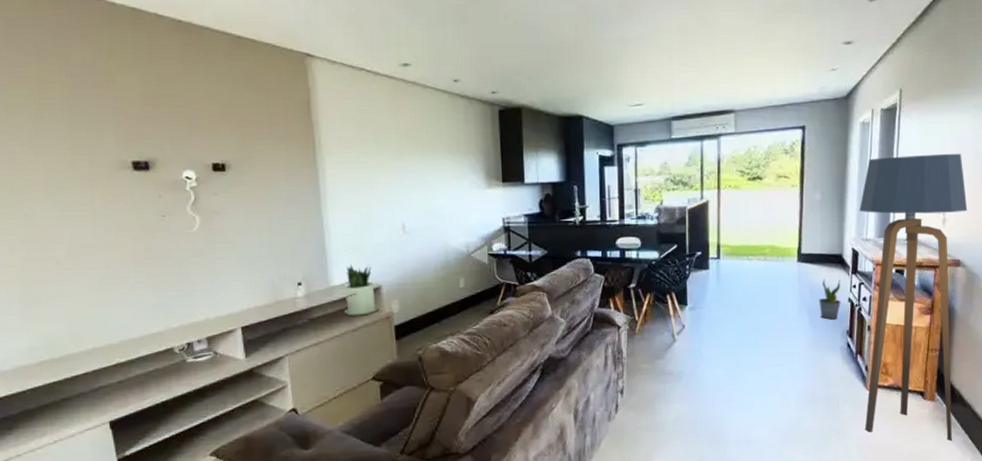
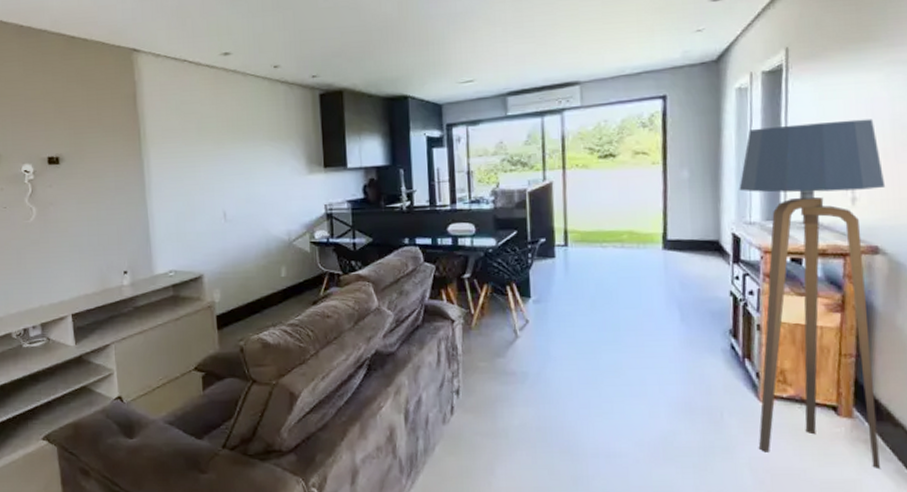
planter: present [344,264,379,316] -> none [167,253,201,305]
potted plant: present [818,278,841,320] -> none [691,268,721,317]

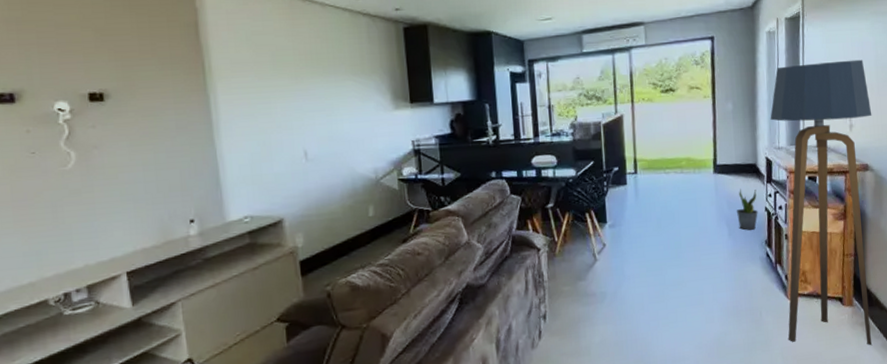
potted plant: none [691,268,721,317] -> present [736,189,758,230]

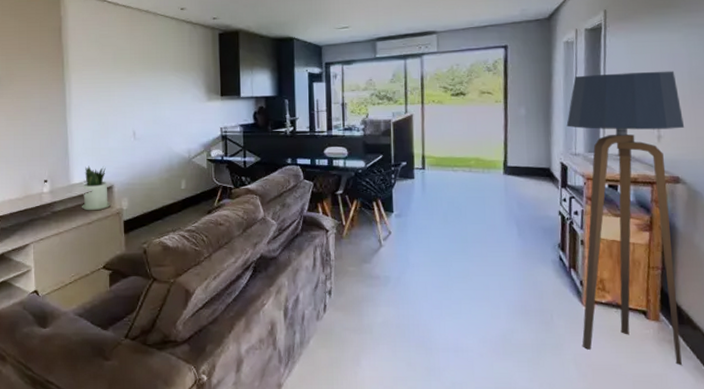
planter: none [242,197,281,254] -> present [81,165,111,211]
potted plant: present [736,189,758,230] -> none [526,191,551,232]

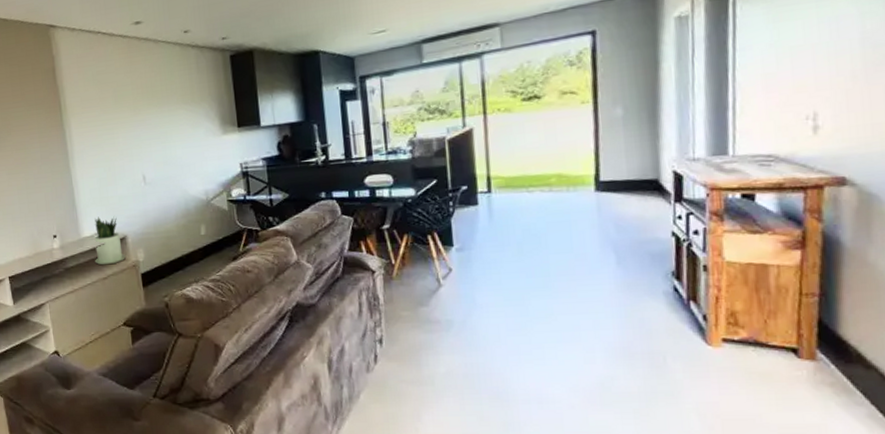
floor lamp: present [566,71,685,365] -> none [680,39,854,413]

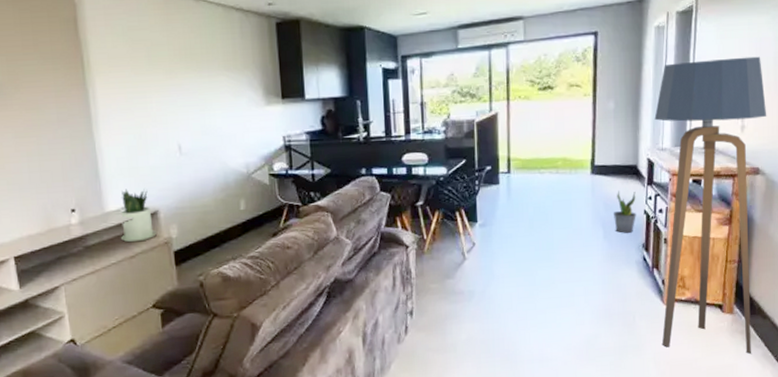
potted plant: none [627,209,661,259] -> present [613,191,636,233]
floor lamp: none [680,39,854,413] -> present [654,56,767,354]

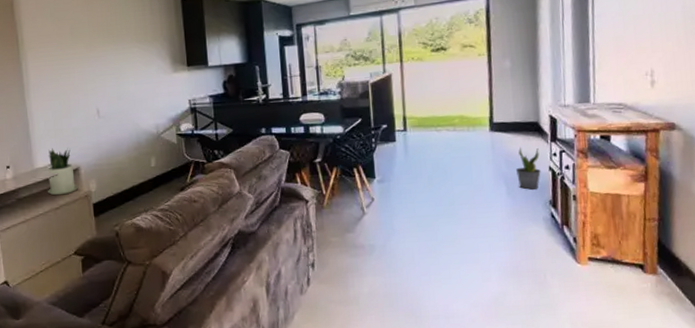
floor lamp: present [654,56,767,354] -> none [554,11,681,318]

